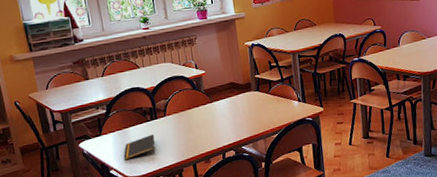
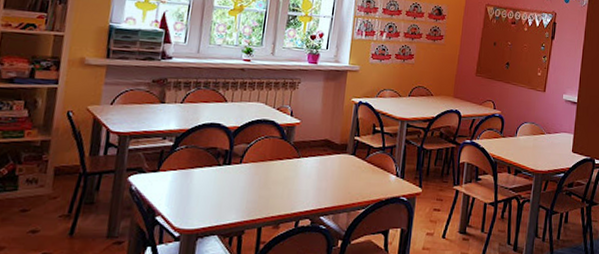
notepad: present [123,134,155,161] -> none [177,182,222,208]

